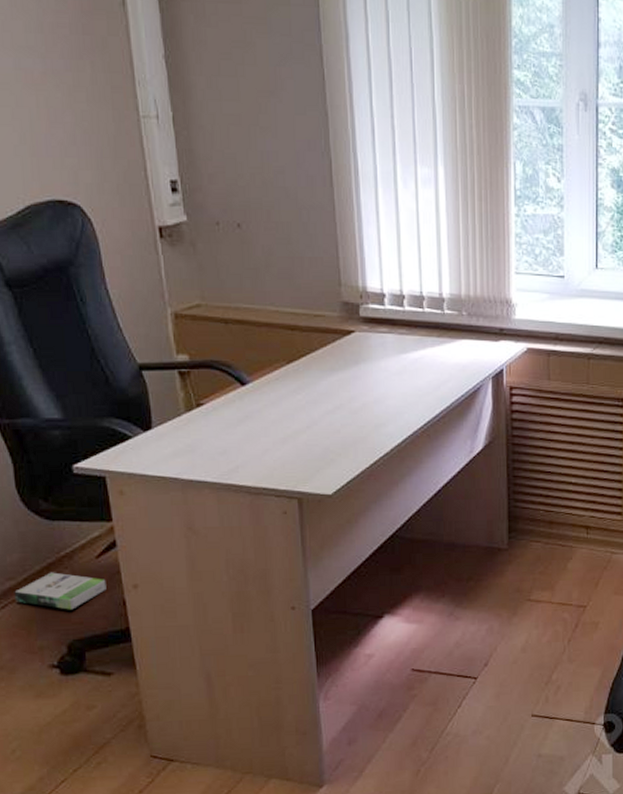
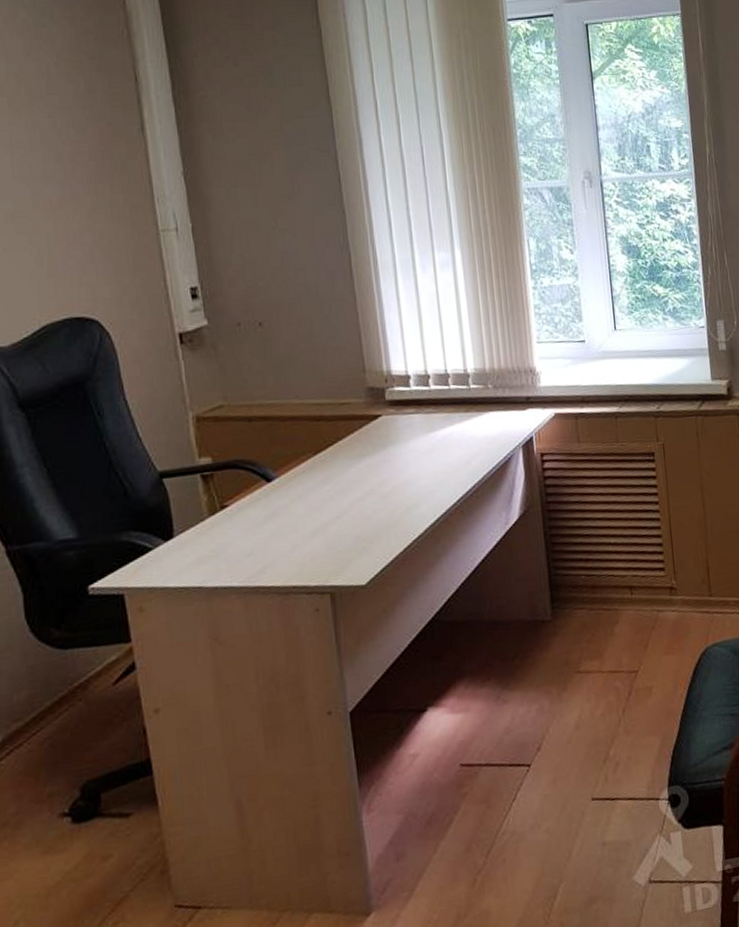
box: present [14,572,106,610] -> none [21,706,125,748]

